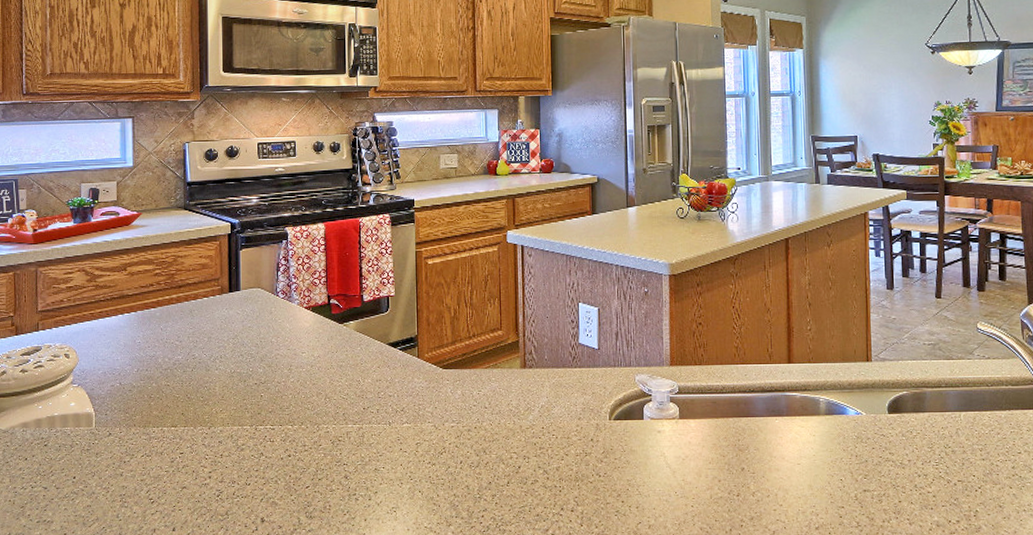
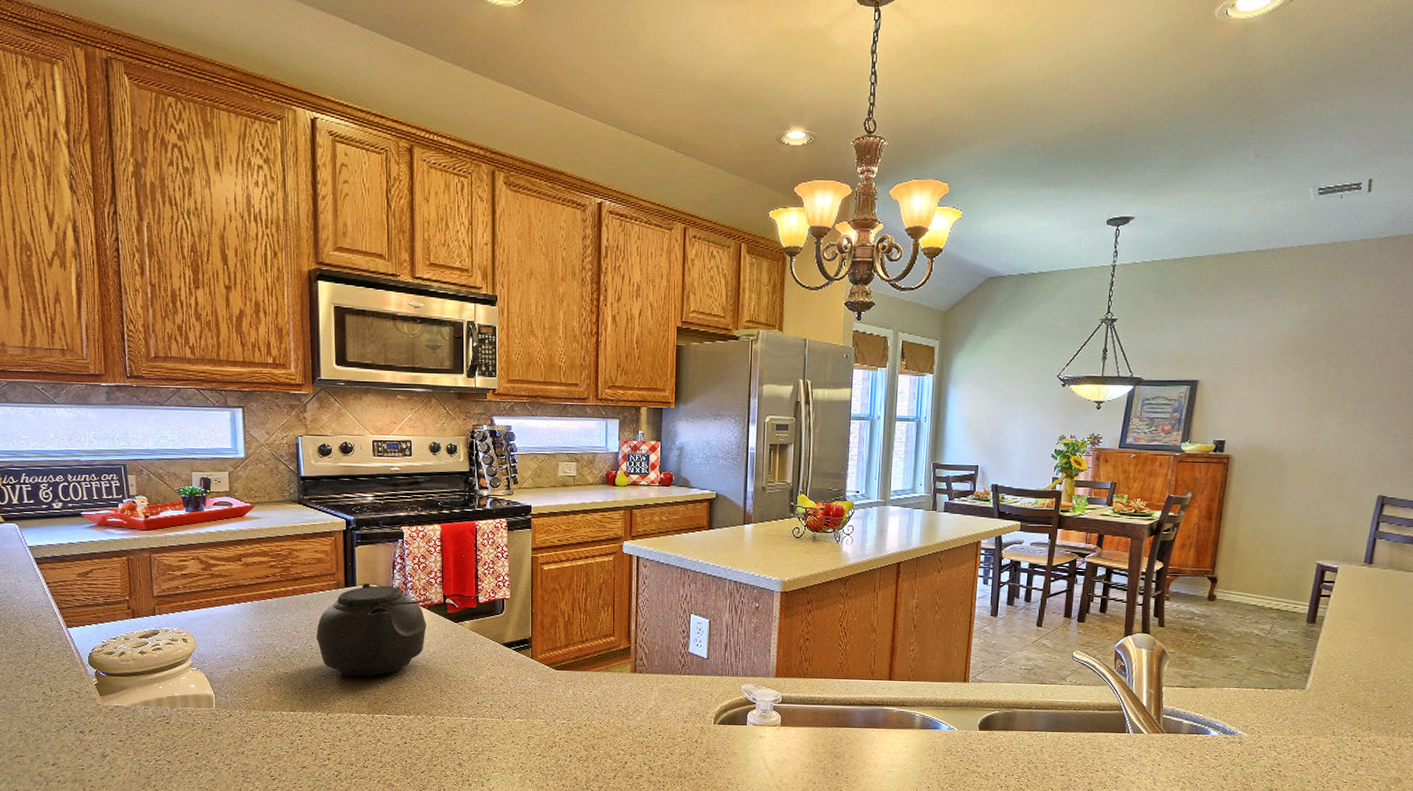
teapot: none [198,287,317,386] -> present [315,584,433,677]

